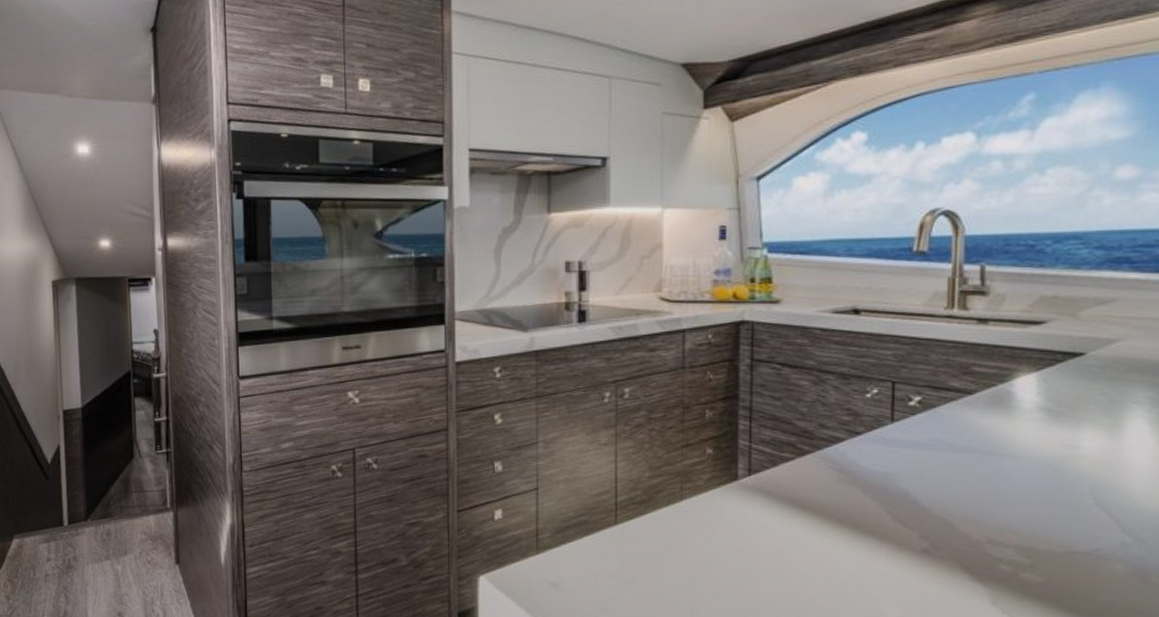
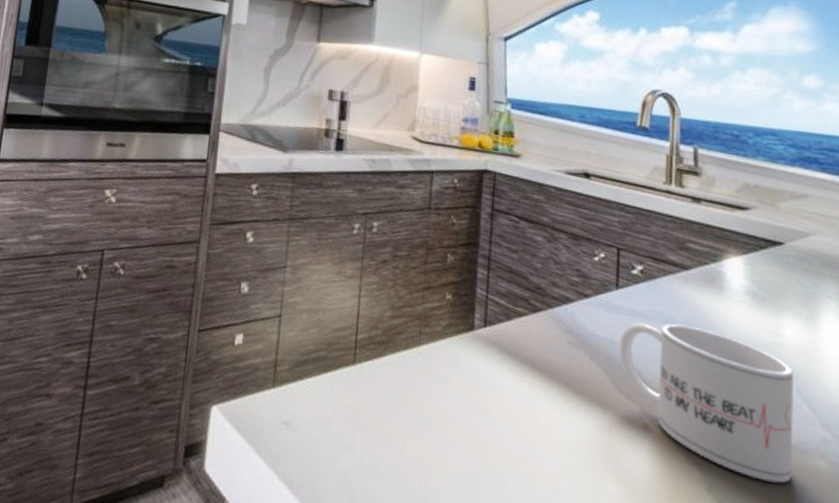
mug: none [895,449,1092,590] -> present [618,322,795,484]

